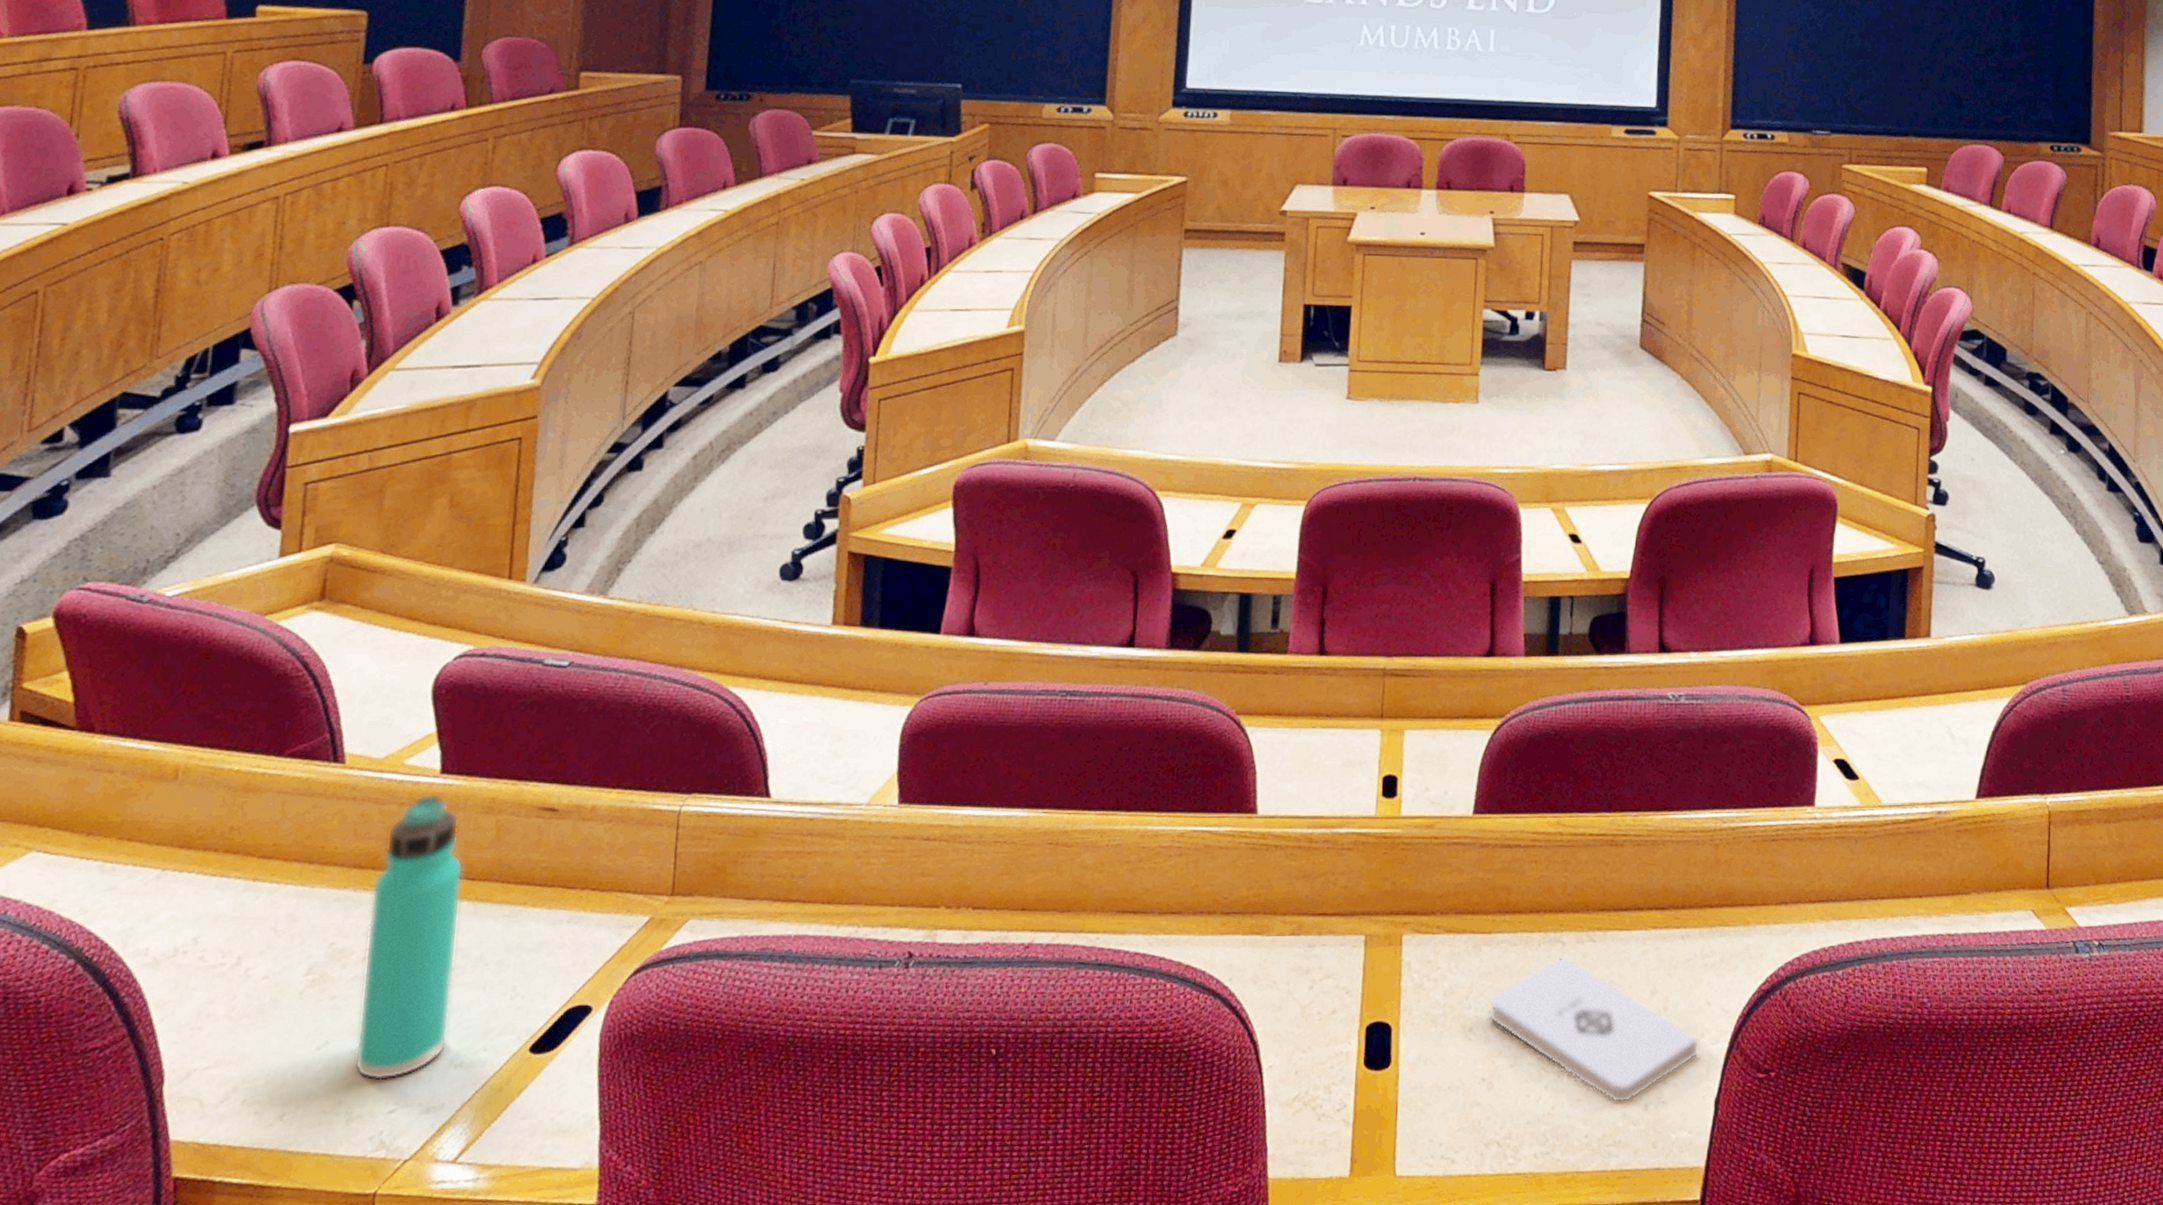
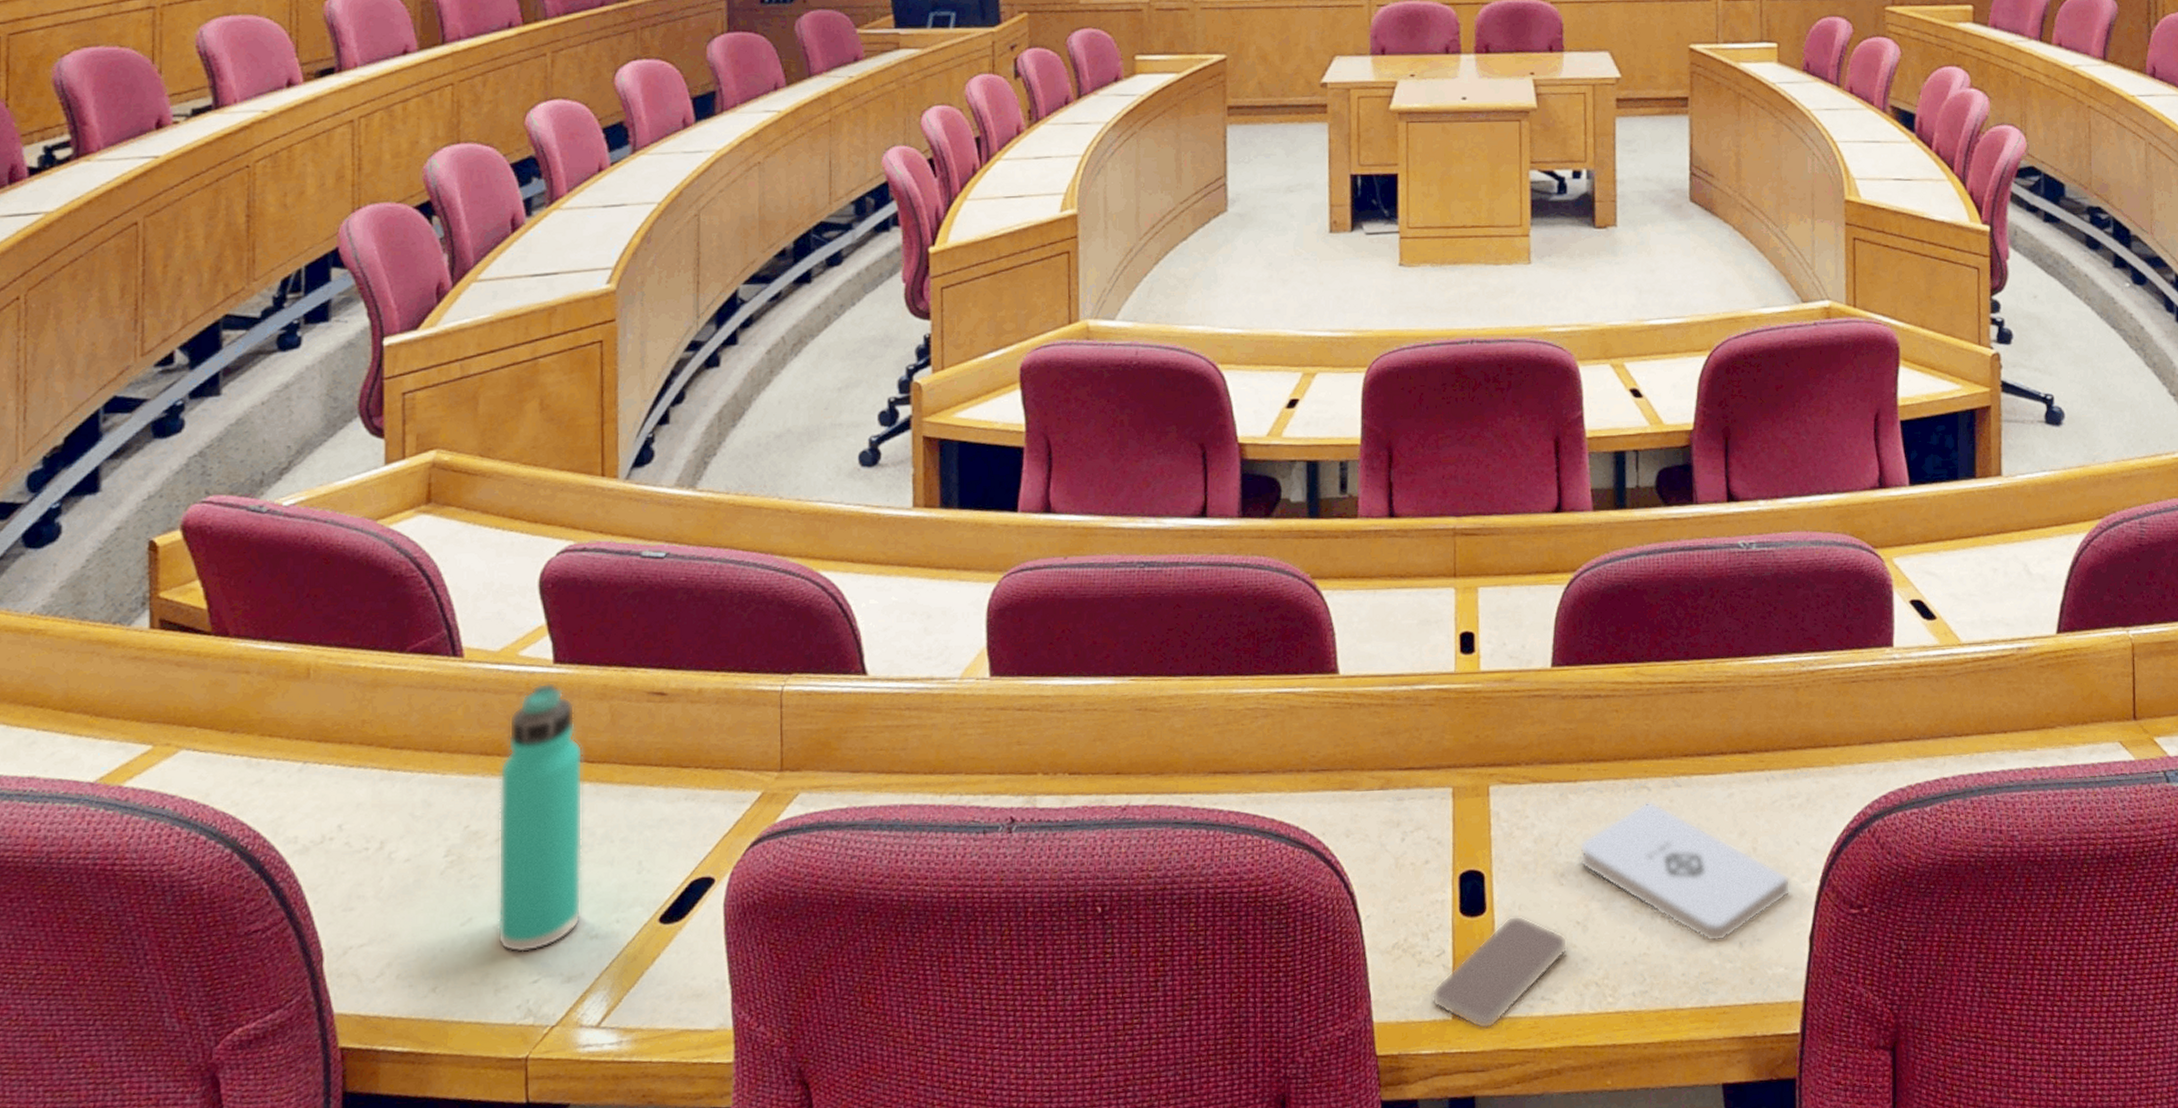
smartphone: none [1329,1070,1472,1188] -> present [1431,915,1568,1029]

